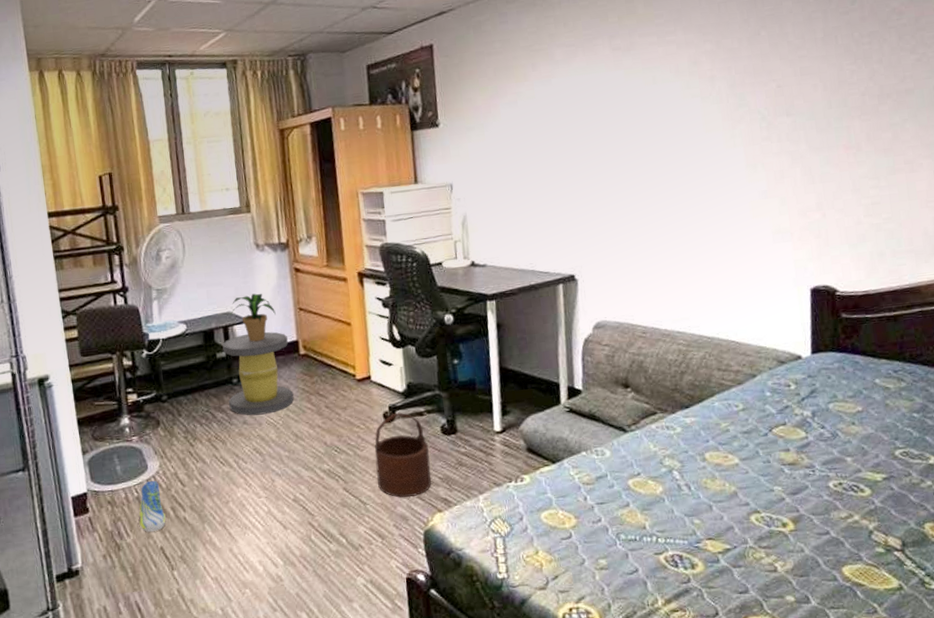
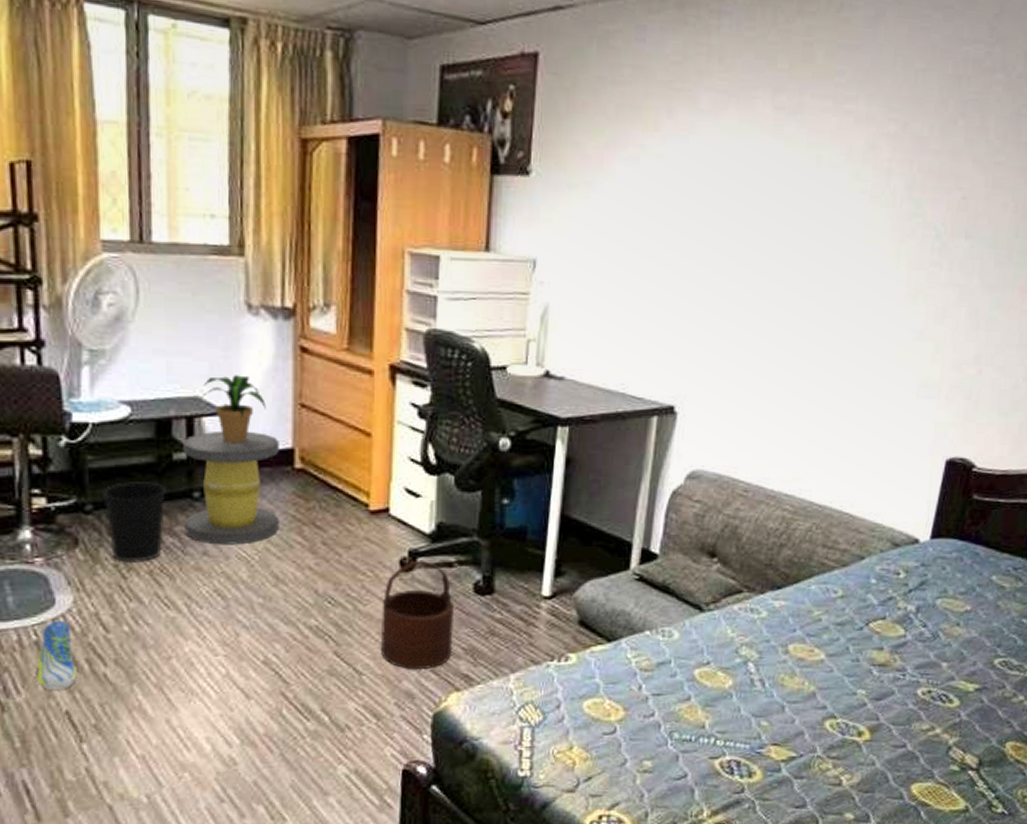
wastebasket: none [171,375,216,435] -> present [101,482,166,563]

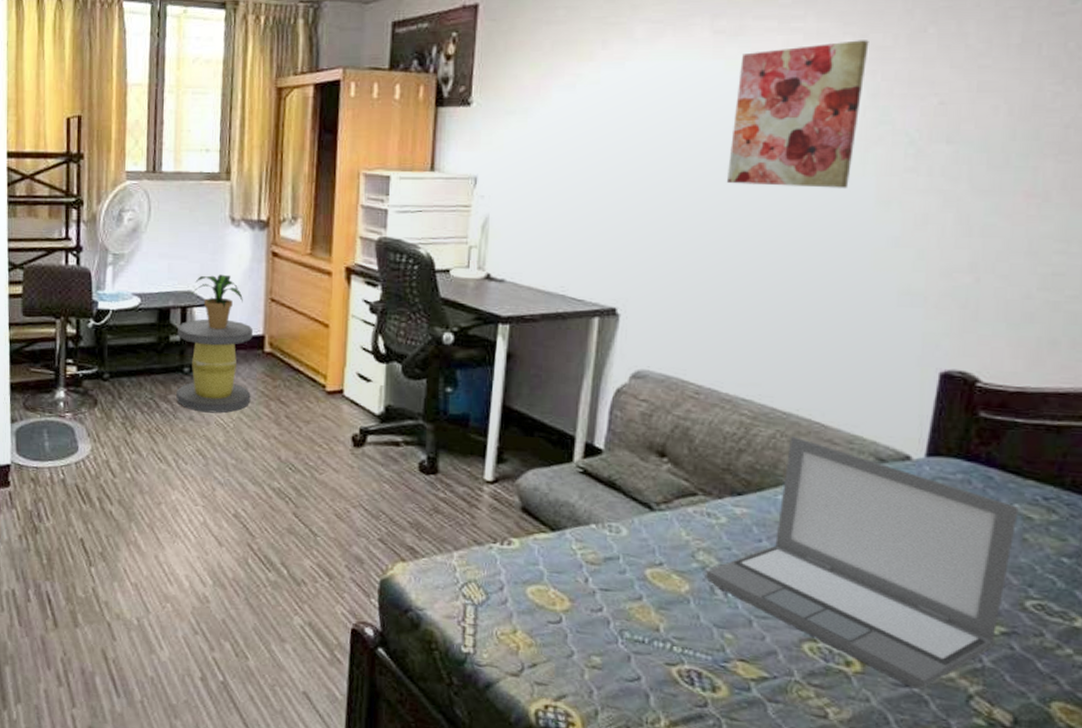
sneaker: present [36,621,77,689] -> none [62,465,90,520]
wastebasket: present [101,482,166,563] -> none [116,357,163,422]
wooden bucket: present [380,560,455,670] -> none [333,437,401,538]
laptop: none [747,528,996,748] -> present [706,436,1019,690]
wall art: none [779,127,910,281] -> present [726,40,869,188]

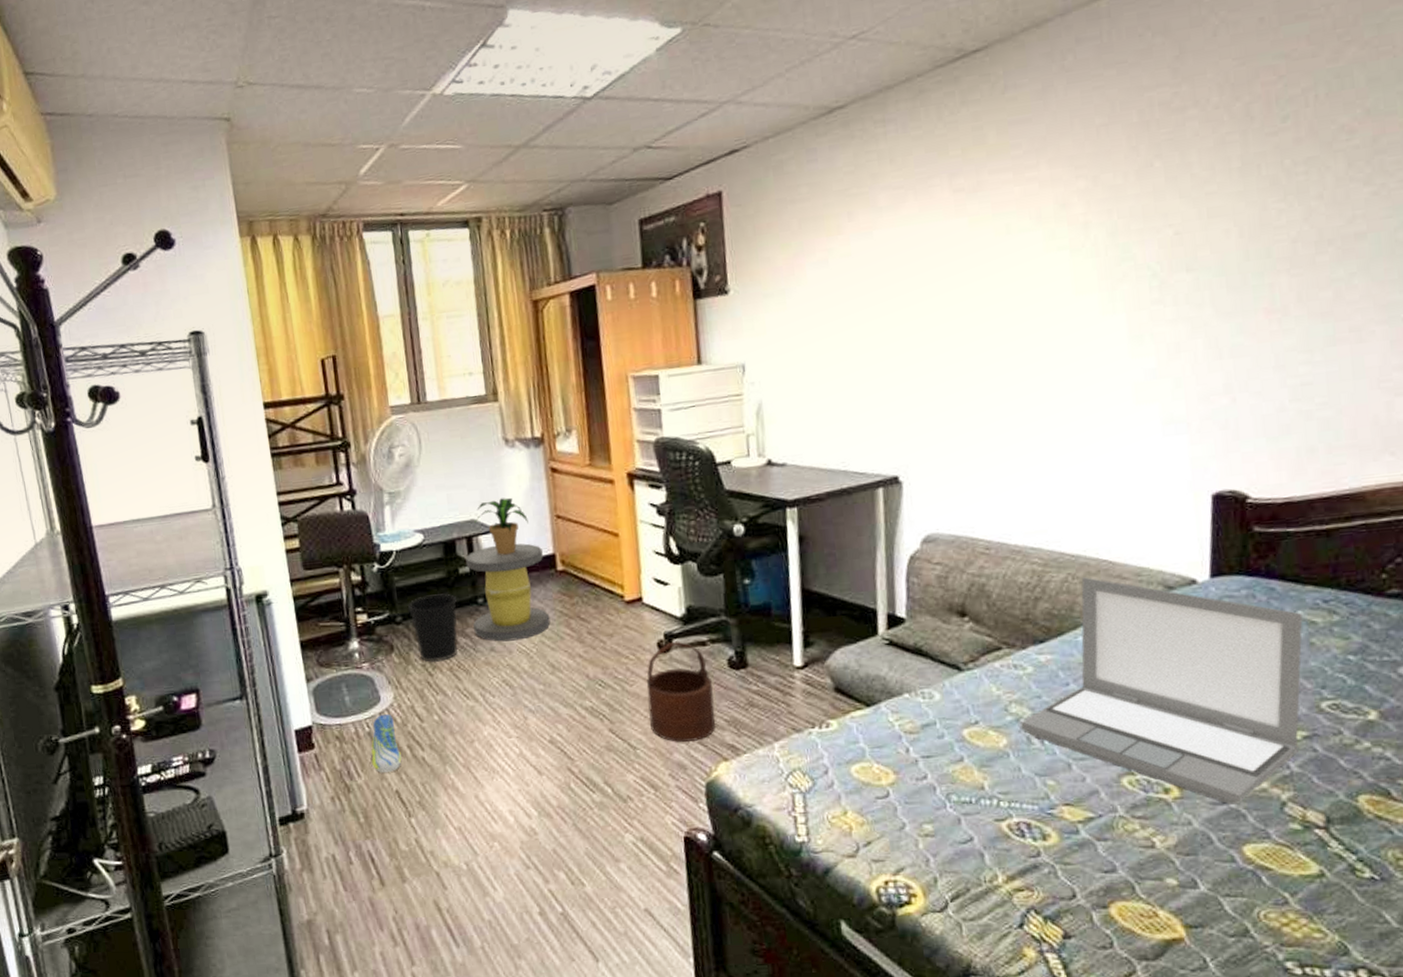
sneaker: none [62,465,90,520] -> present [371,714,402,772]
wastebasket: none [116,357,163,422] -> present [407,593,459,662]
wooden bucket: none [333,437,401,538] -> present [646,641,716,742]
wall art: present [726,40,869,188] -> none [983,180,1102,338]

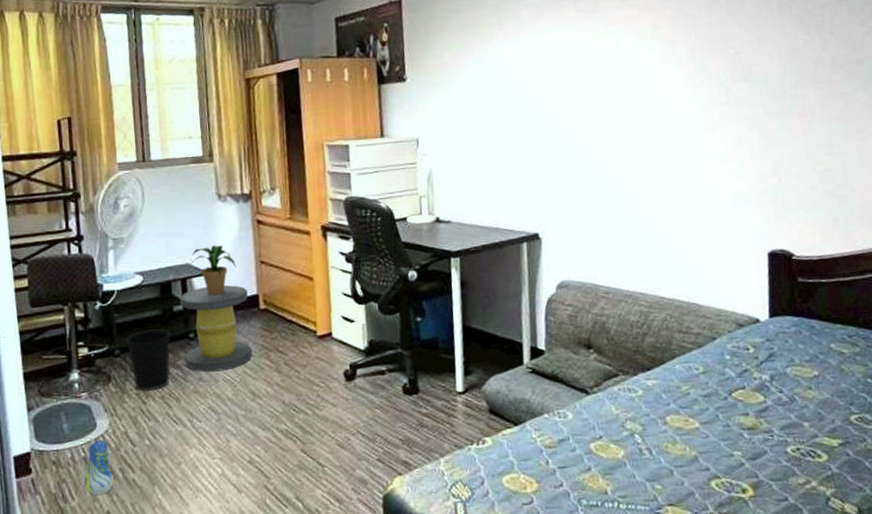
wooden bucket: present [646,641,716,742] -> none [334,370,392,460]
laptop: present [1021,577,1303,805] -> none [634,317,836,501]

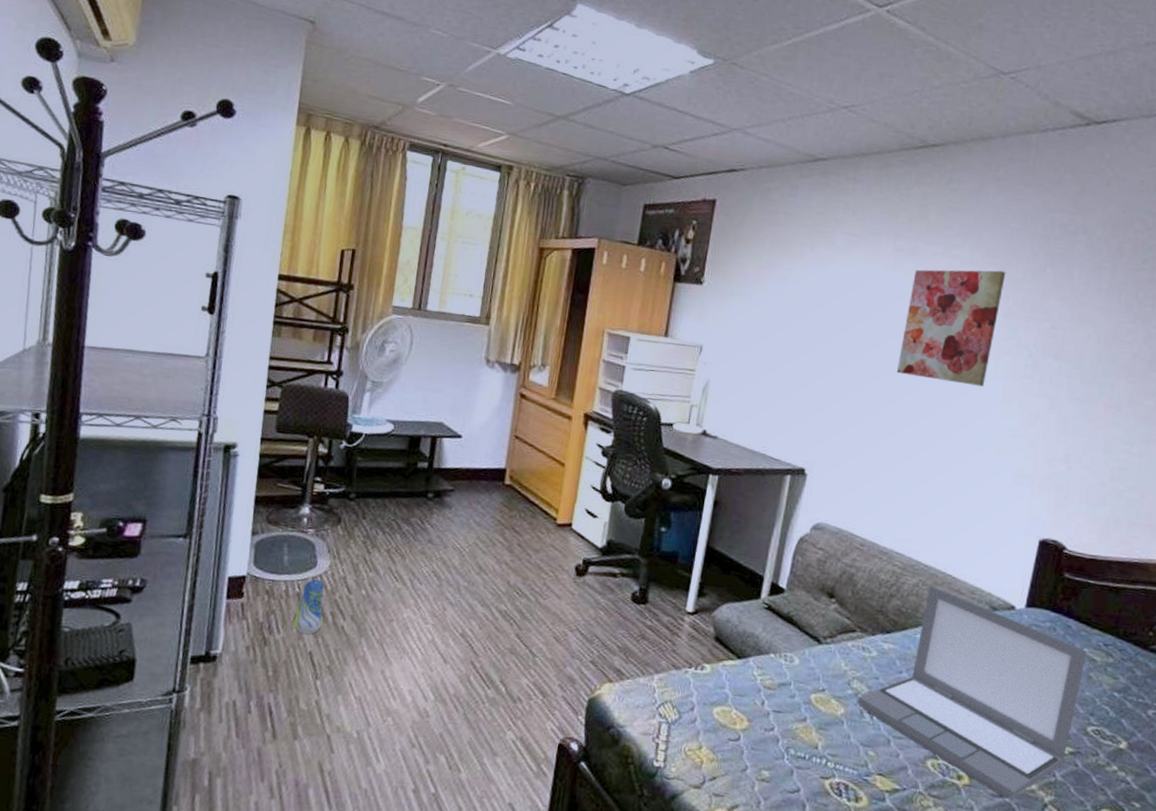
wastebasket: present [125,329,171,391] -> none [363,480,409,542]
stool: present [180,285,253,372] -> none [418,449,496,538]
potted plant: present [189,245,236,295] -> none [442,409,490,461]
wall art: none [599,11,686,126] -> present [896,269,1006,387]
laptop: none [634,317,836,501] -> present [857,585,1087,799]

